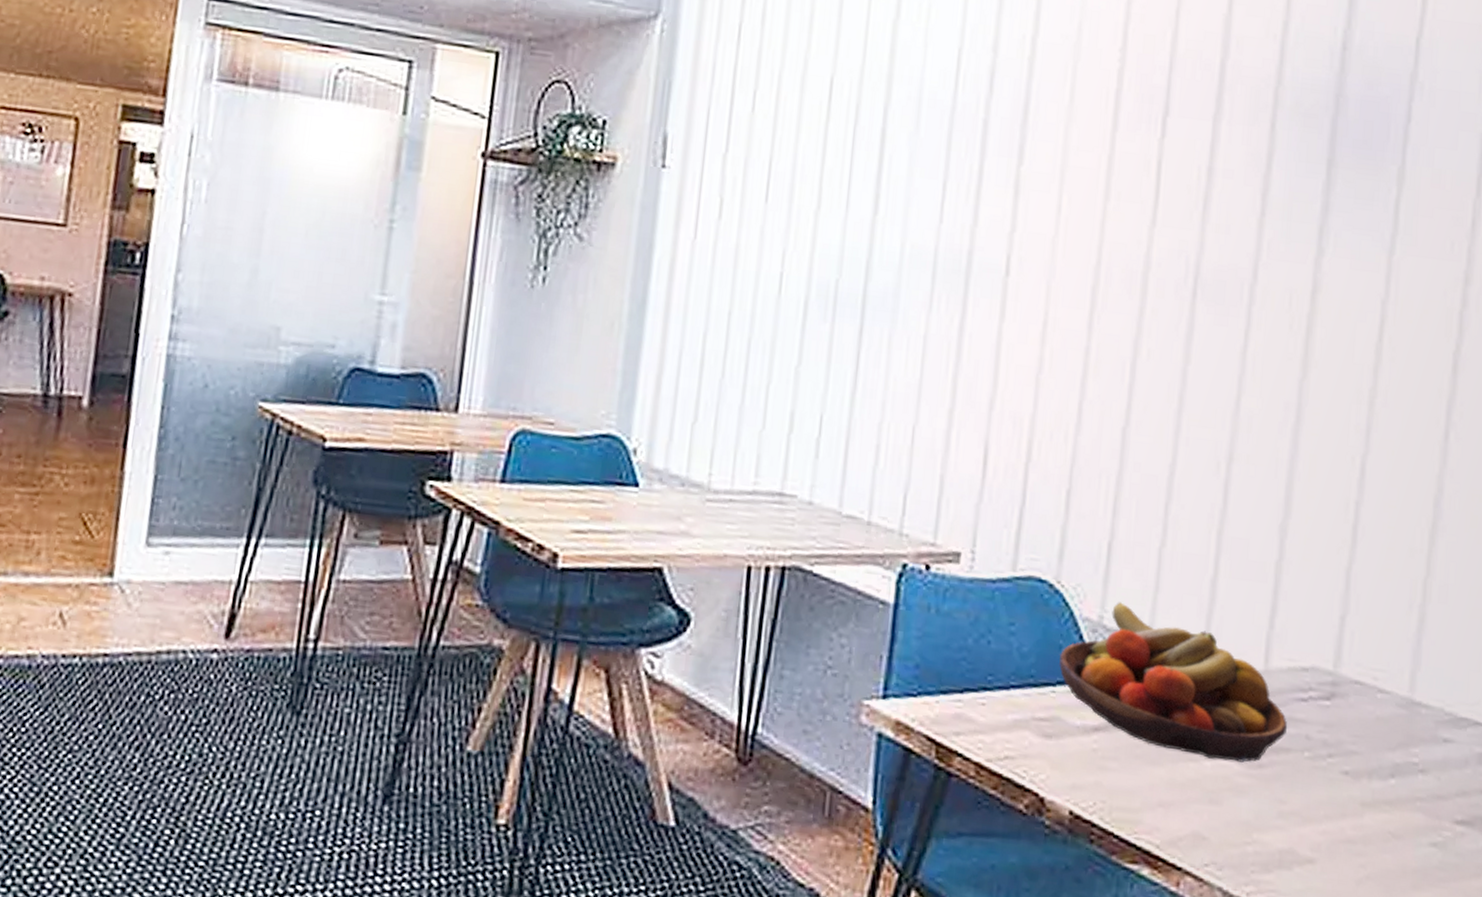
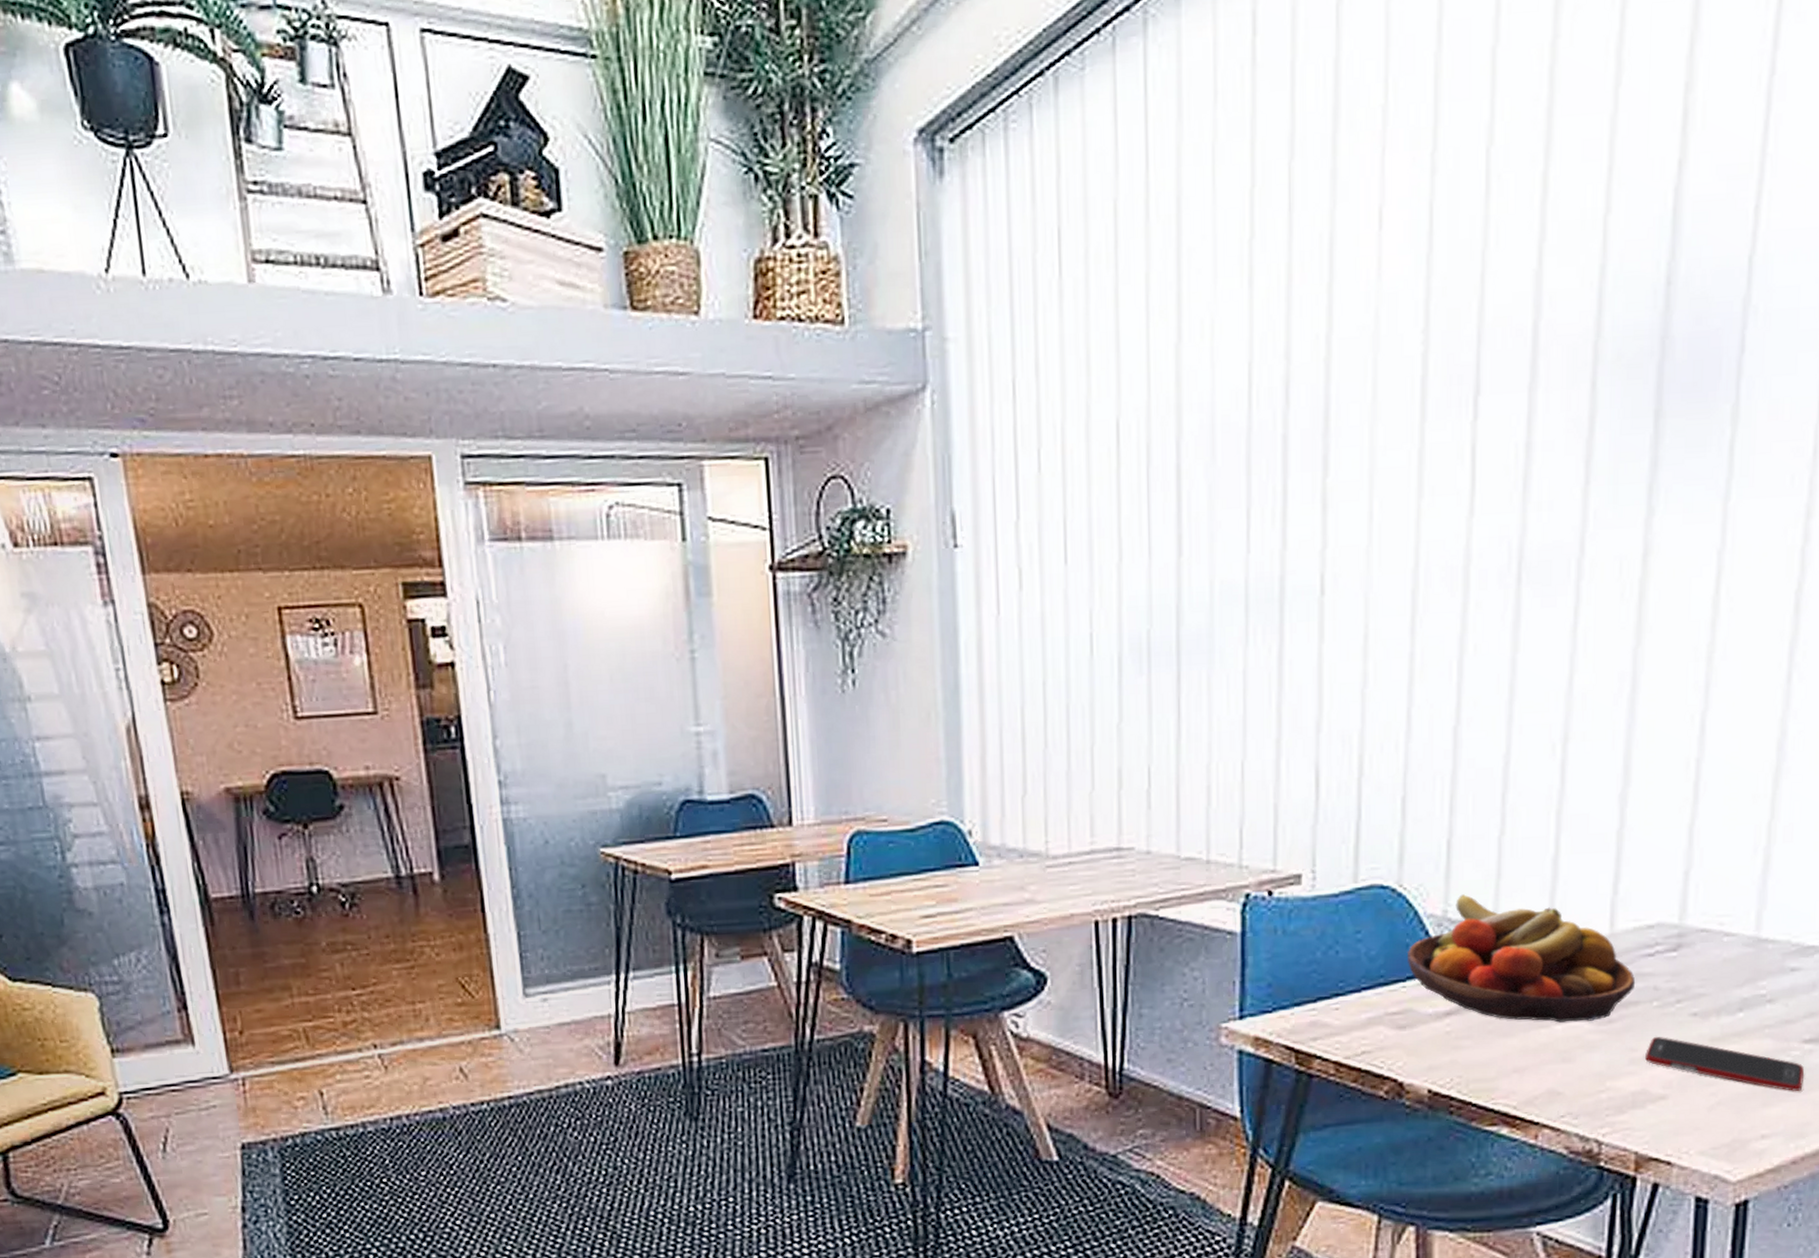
cell phone: none [1294,790,1456,878] -> present [1645,1036,1805,1091]

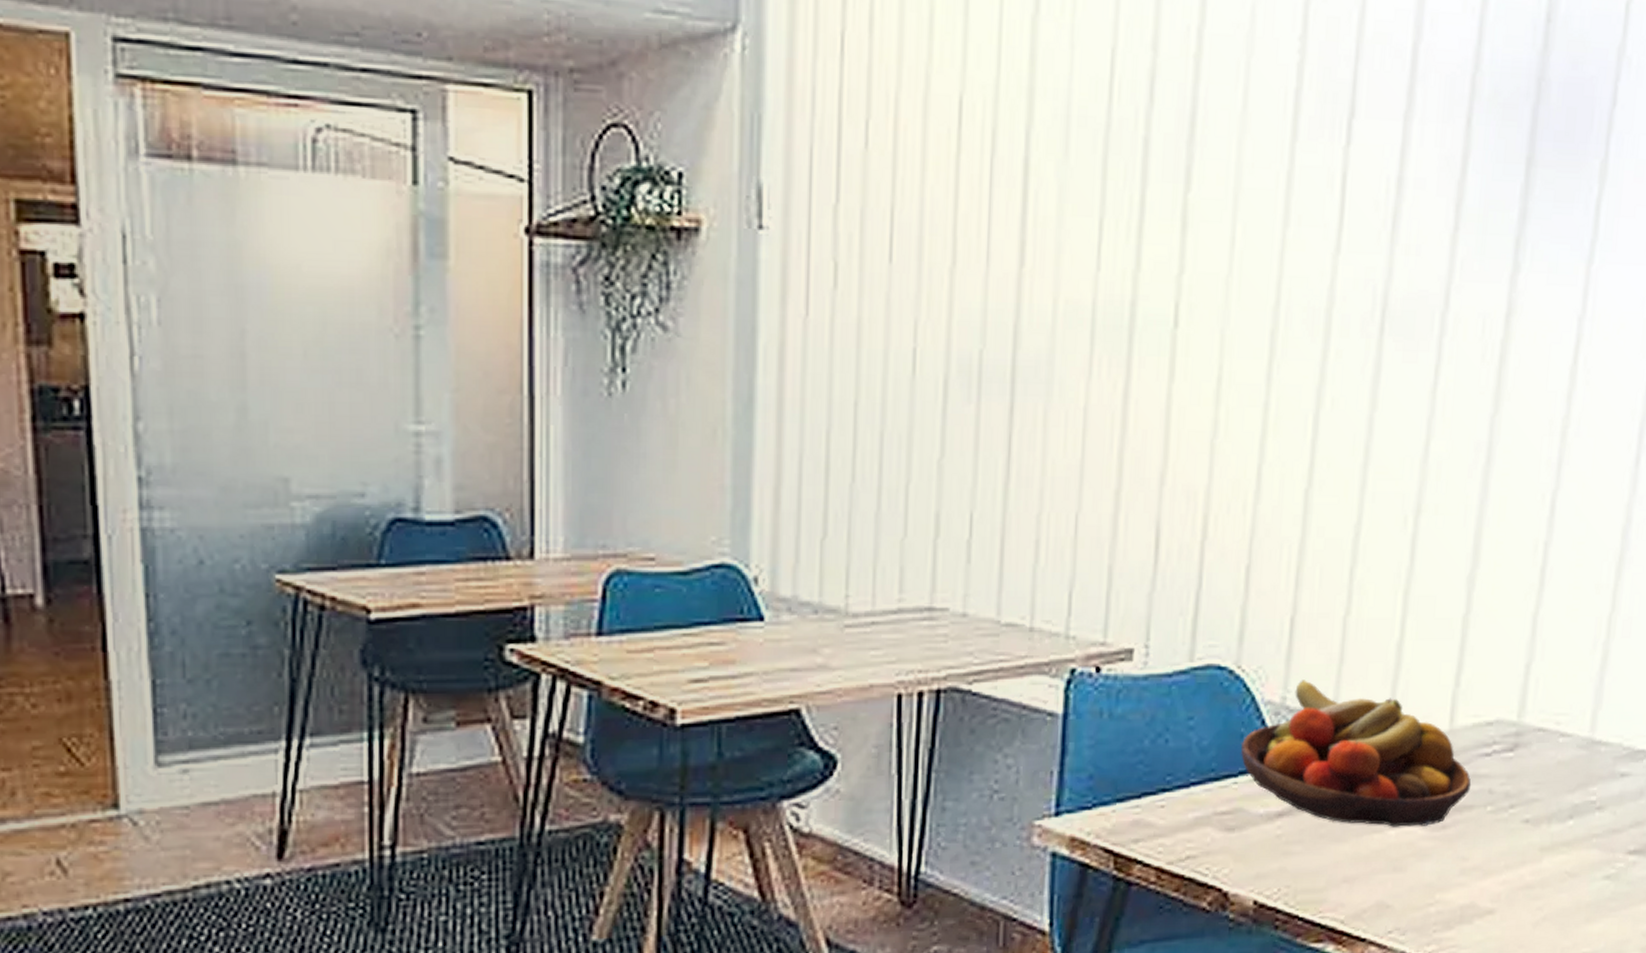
cell phone: present [1645,1036,1805,1091] -> none [1476,844,1628,906]

